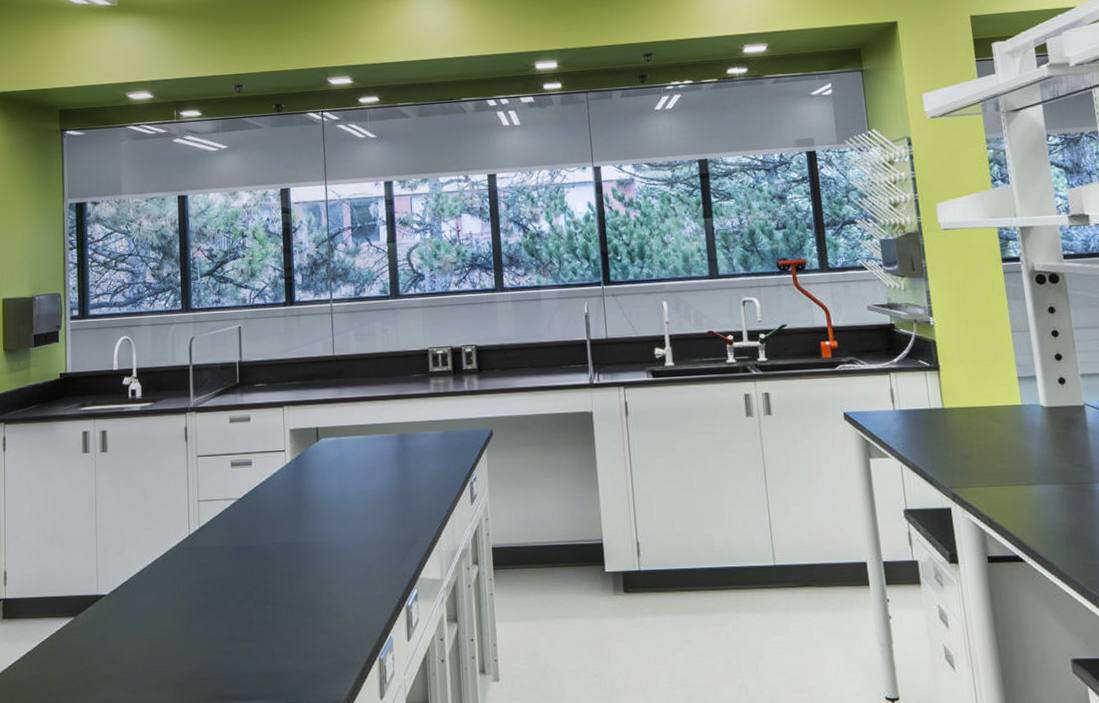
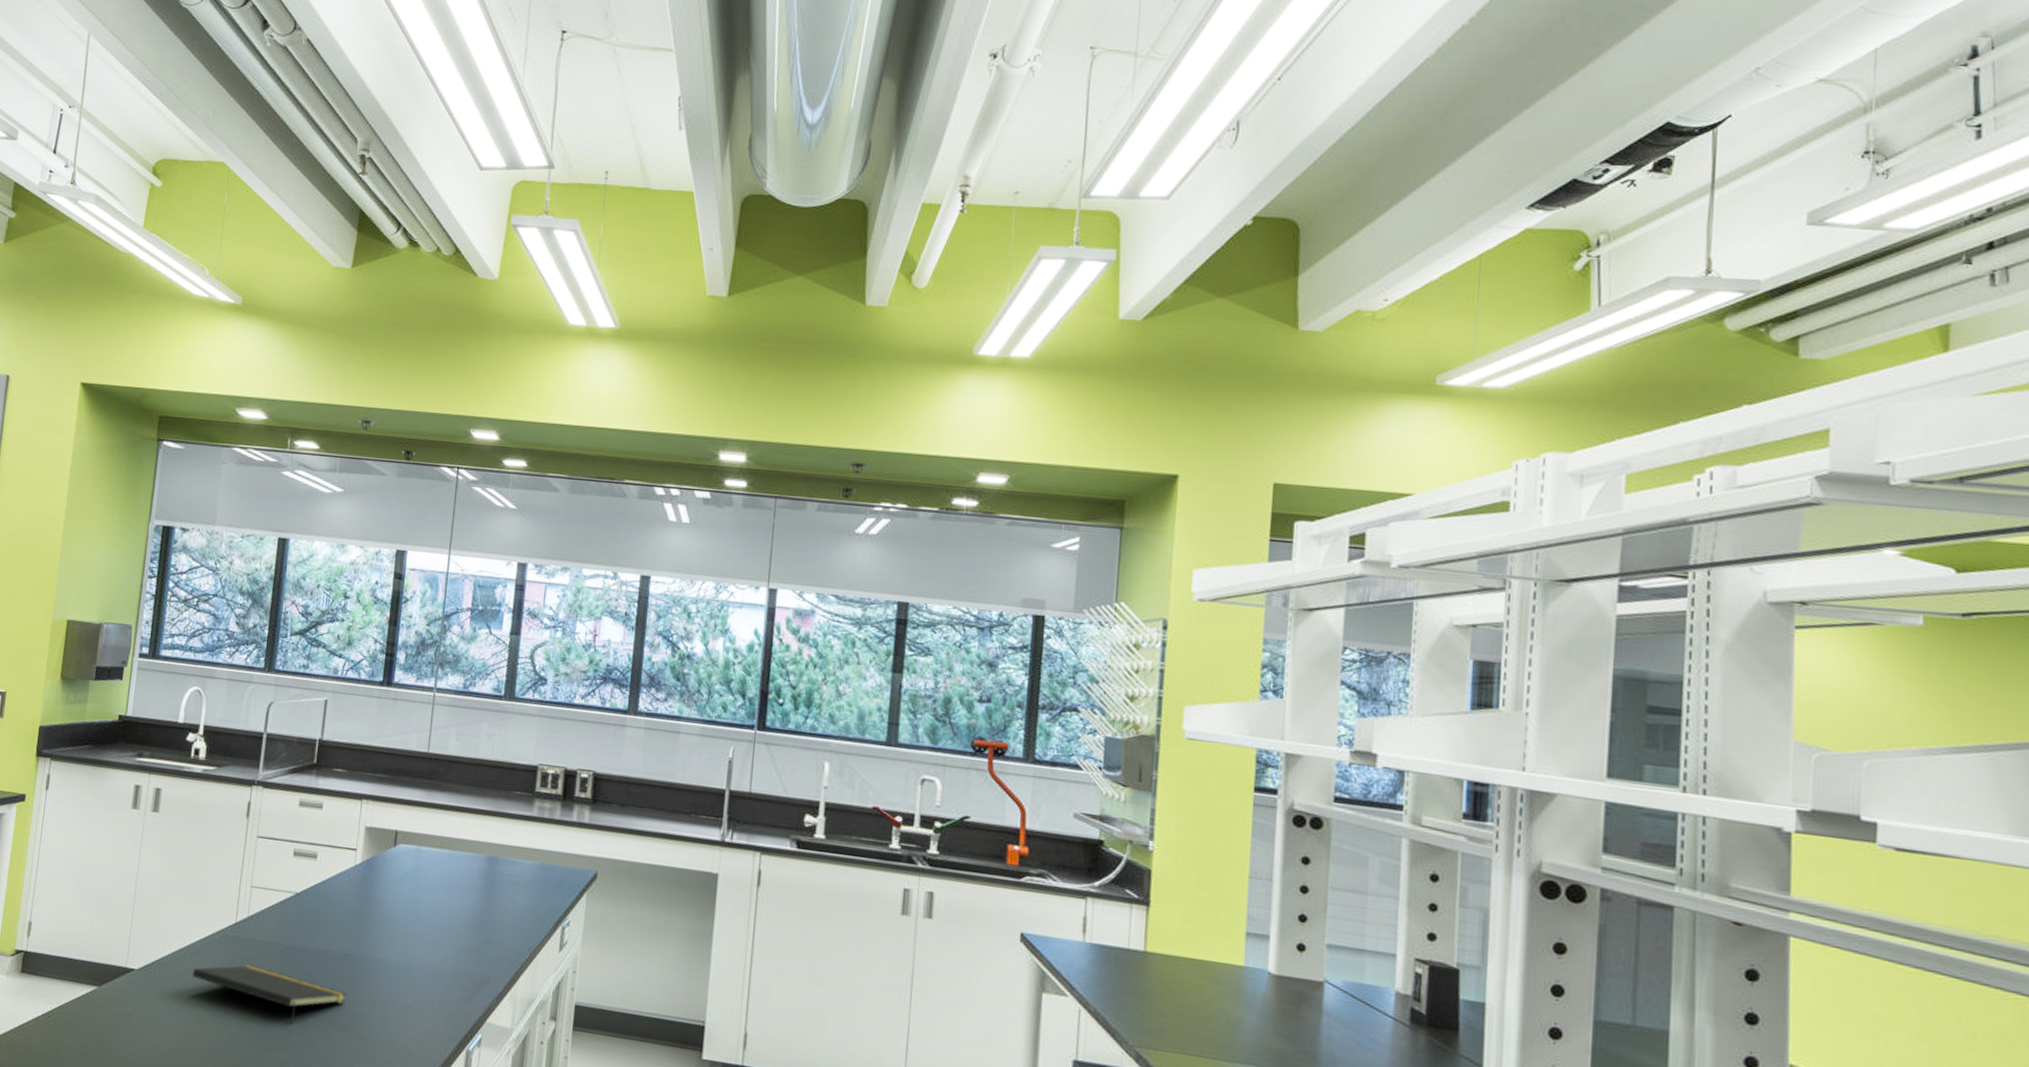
notepad: none [157,570,295,615] -> present [192,965,346,1024]

